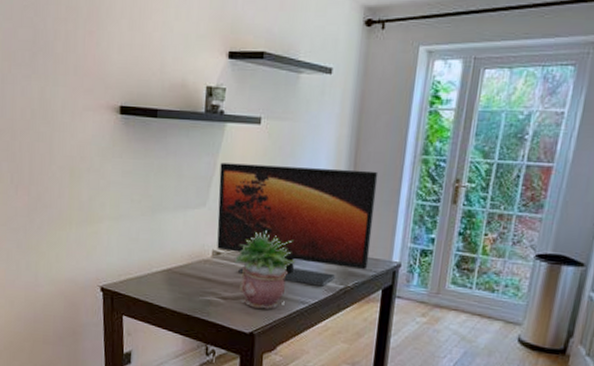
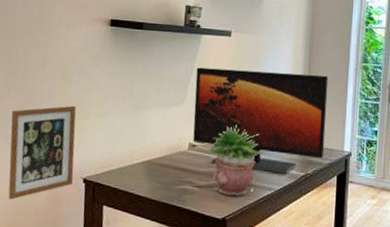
picture frame: none [21,207,90,307] -> present [8,105,76,200]

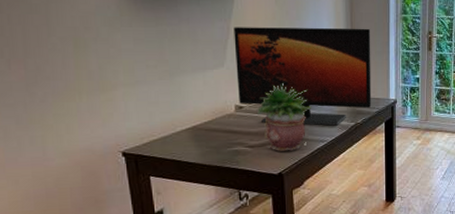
picture frame: present [8,105,76,200] -> none [17,77,110,184]

